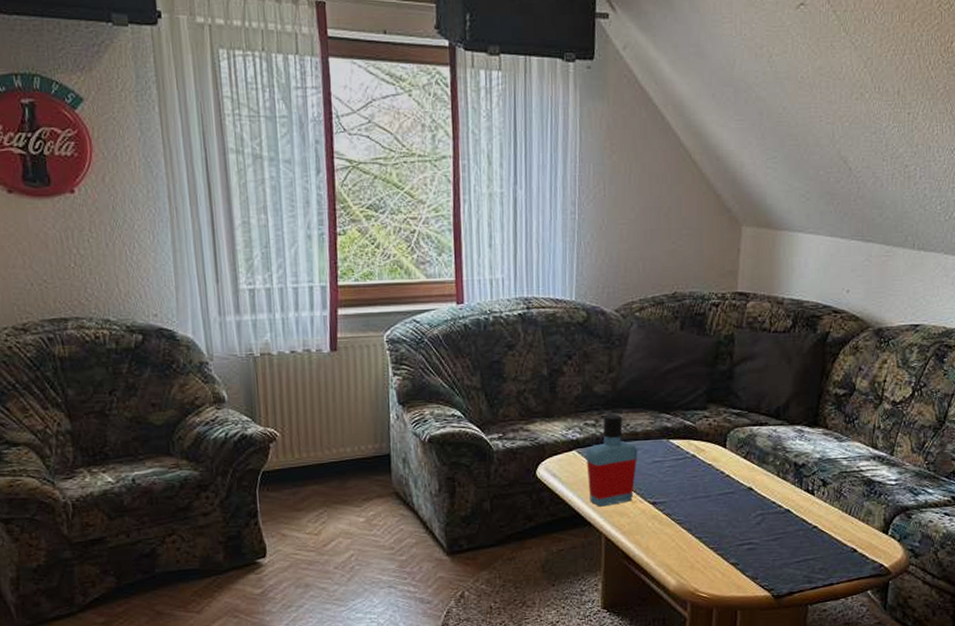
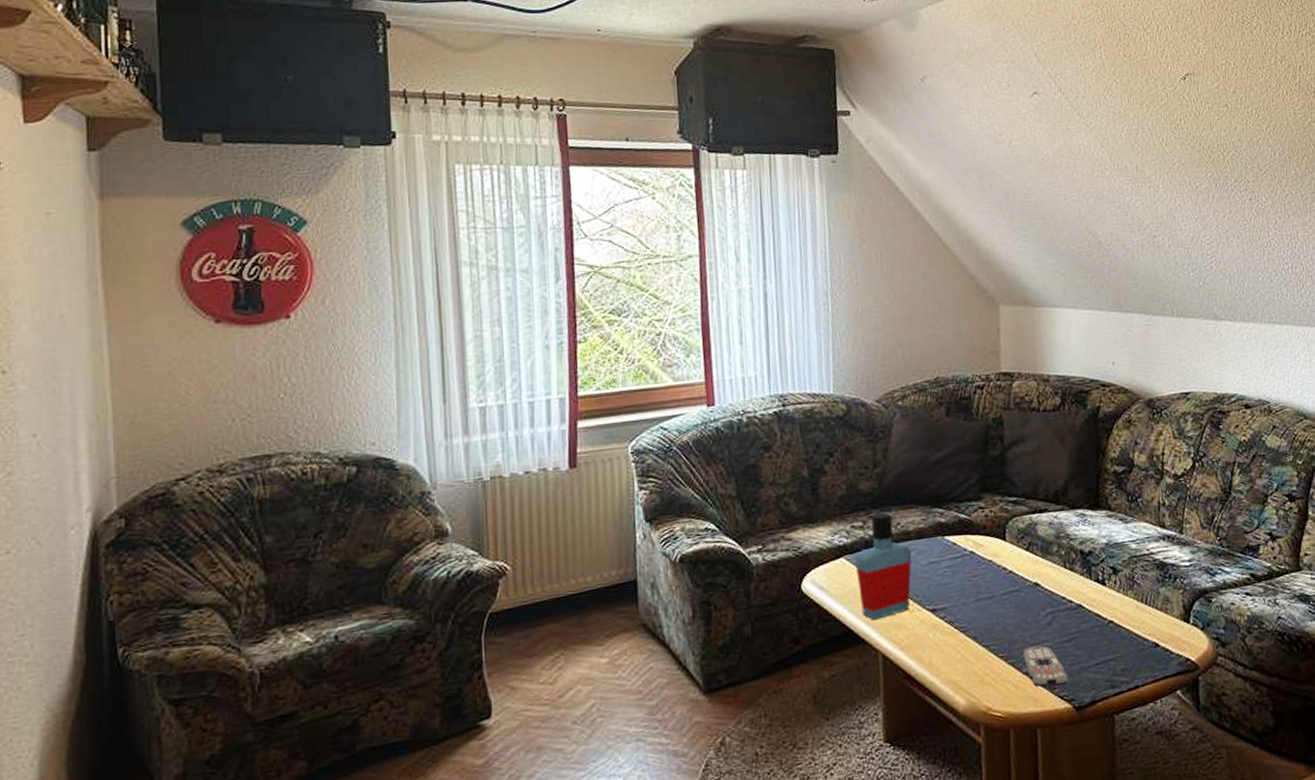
remote control: none [731,541,771,577] -> present [1023,645,1069,687]

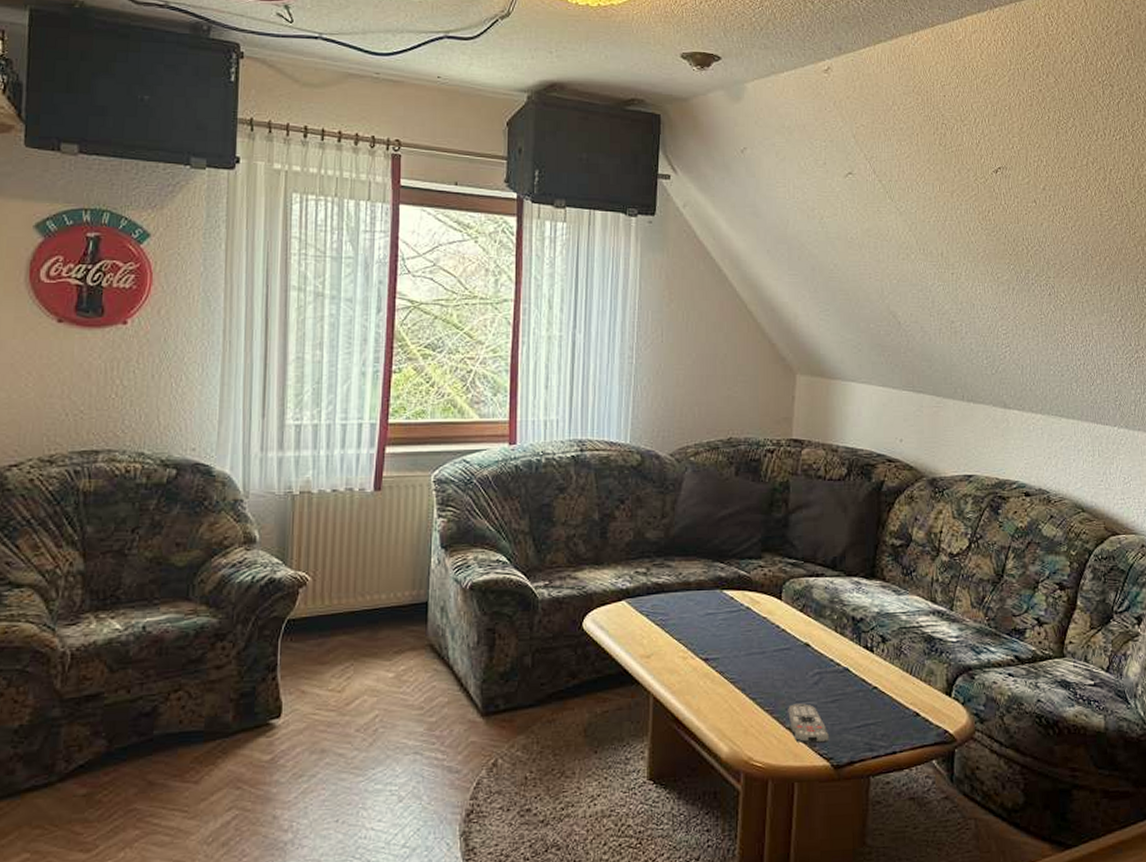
bottle: present [854,513,912,620] -> none [635,562,690,663]

